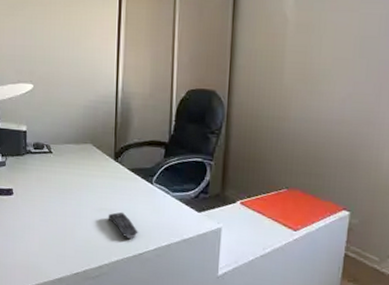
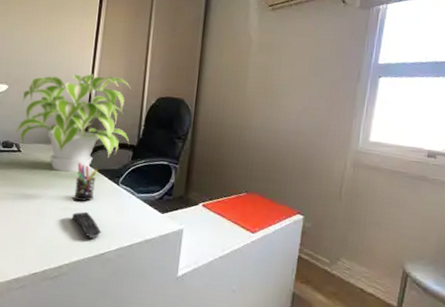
plant: none [44,67,161,173] -> present [14,73,131,173]
pen holder: none [108,162,130,202] -> present [74,162,98,202]

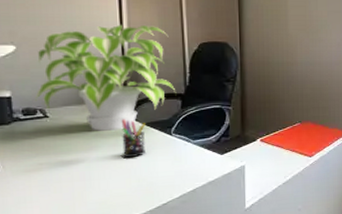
remote control: present [71,211,101,240] -> none [124,166,160,193]

